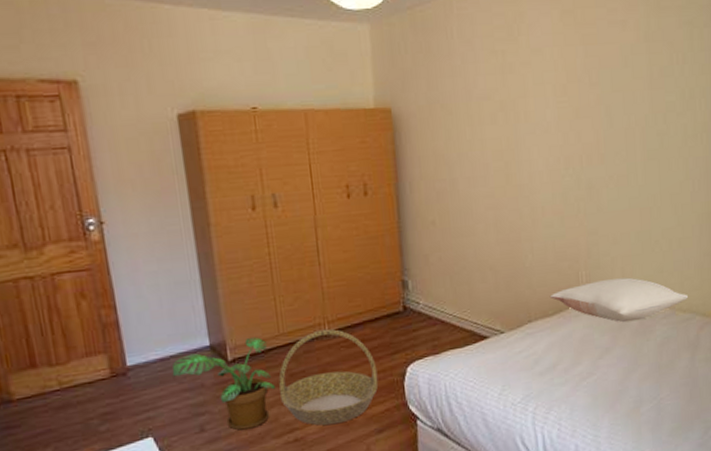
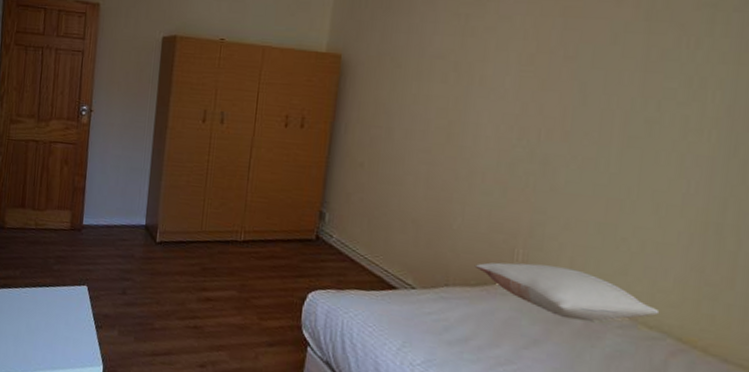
potted plant: present [171,336,275,431] -> none [112,226,191,305]
basket: present [278,329,378,426] -> none [191,237,280,326]

